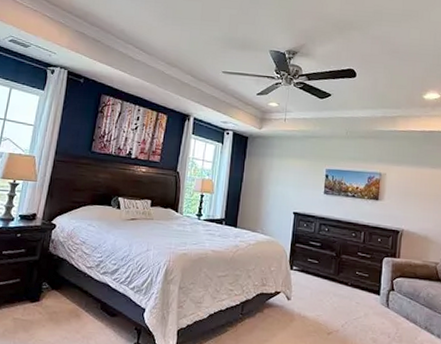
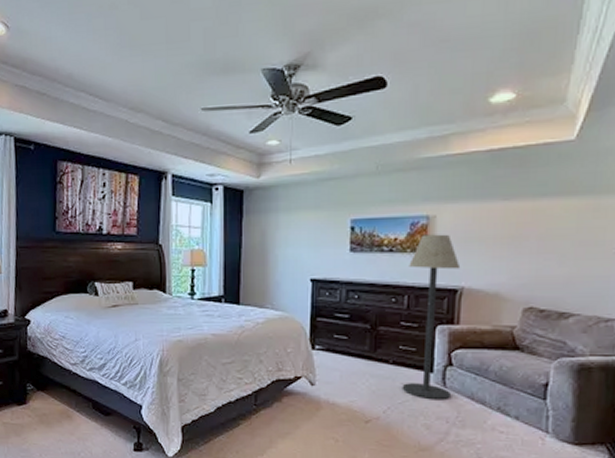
floor lamp: none [356,186,402,319] -> present [402,234,461,400]

